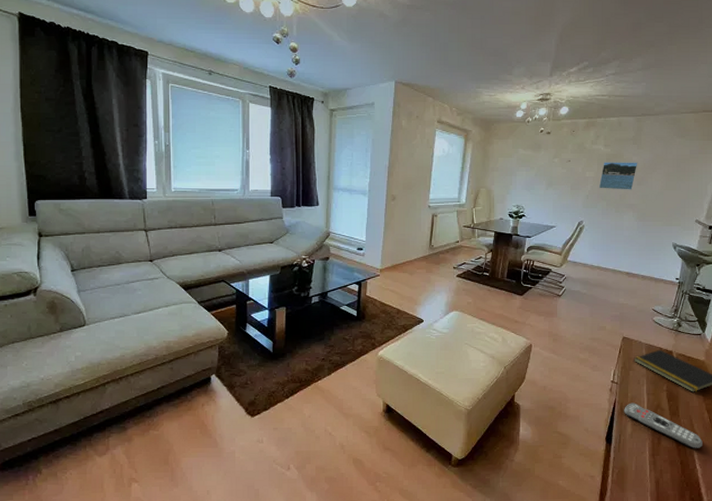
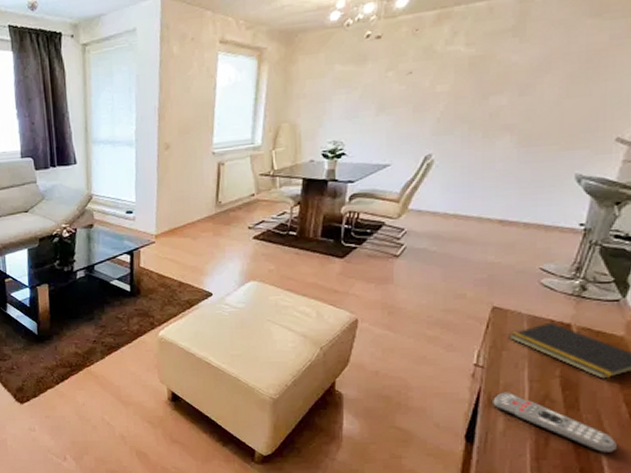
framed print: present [598,162,638,190] -> none [456,62,520,107]

